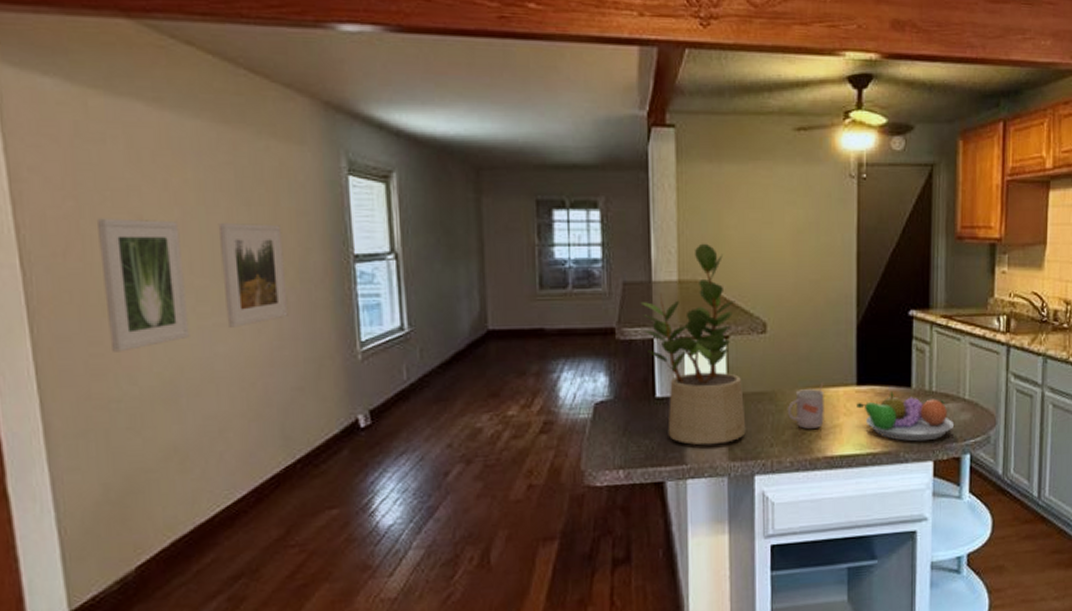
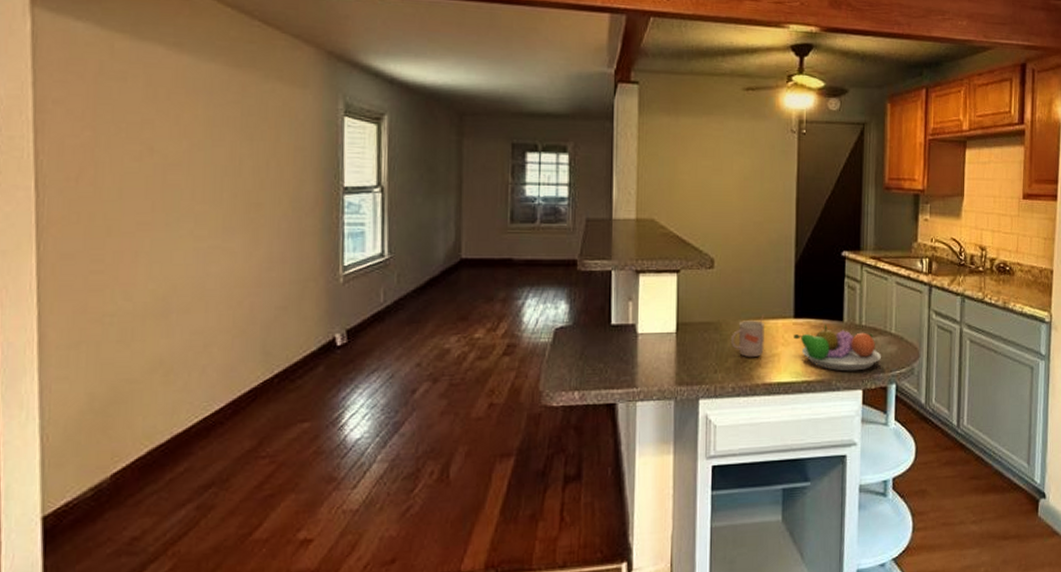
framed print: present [98,218,190,352] -> none [110,147,186,270]
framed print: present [218,222,288,327] -> none [221,154,280,250]
potted plant: present [640,243,746,445] -> none [601,186,693,370]

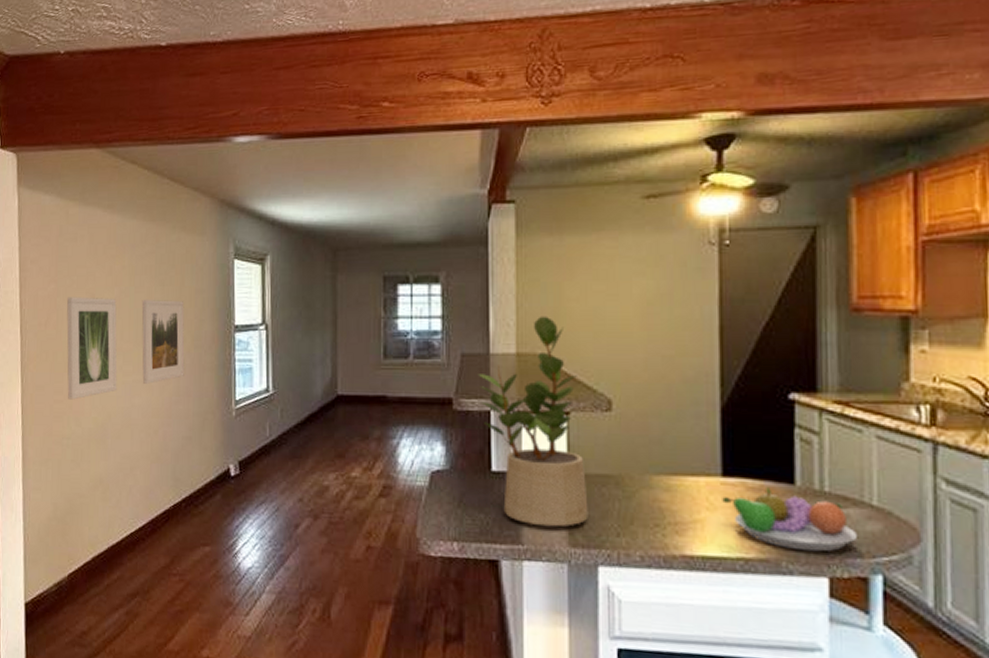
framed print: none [110,147,186,270] -> present [67,297,117,400]
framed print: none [221,154,280,250] -> present [141,299,185,384]
potted plant: none [601,186,693,370] -> present [478,316,588,527]
mug: present [730,314,765,357] -> none [636,469,681,521]

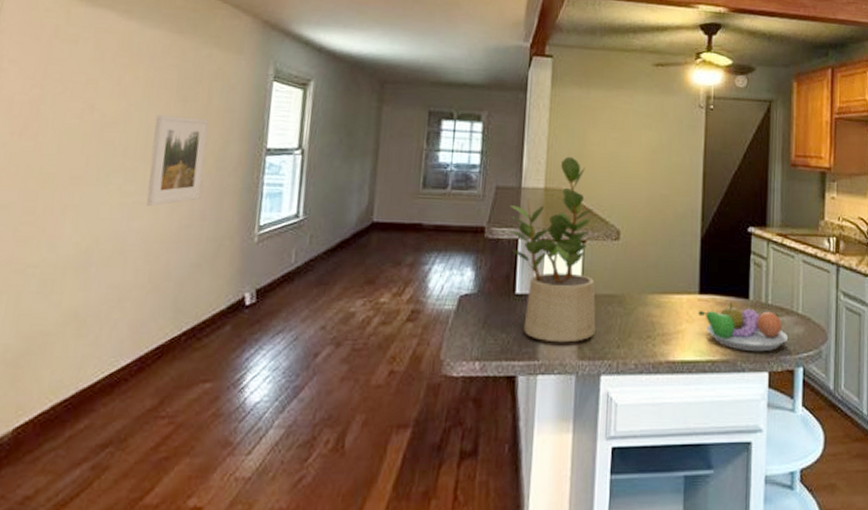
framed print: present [67,297,117,400] -> none [41,105,124,222]

